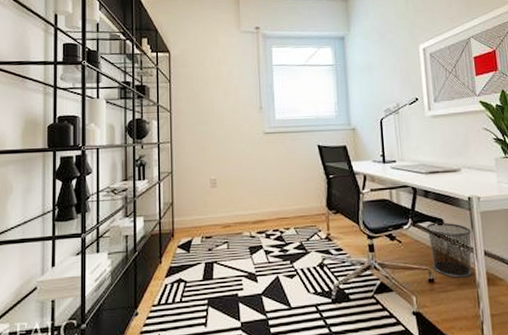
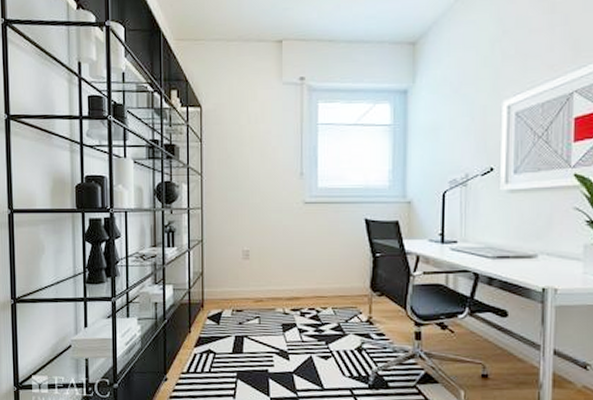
waste bin: present [426,222,472,278] -> none [486,314,542,377]

